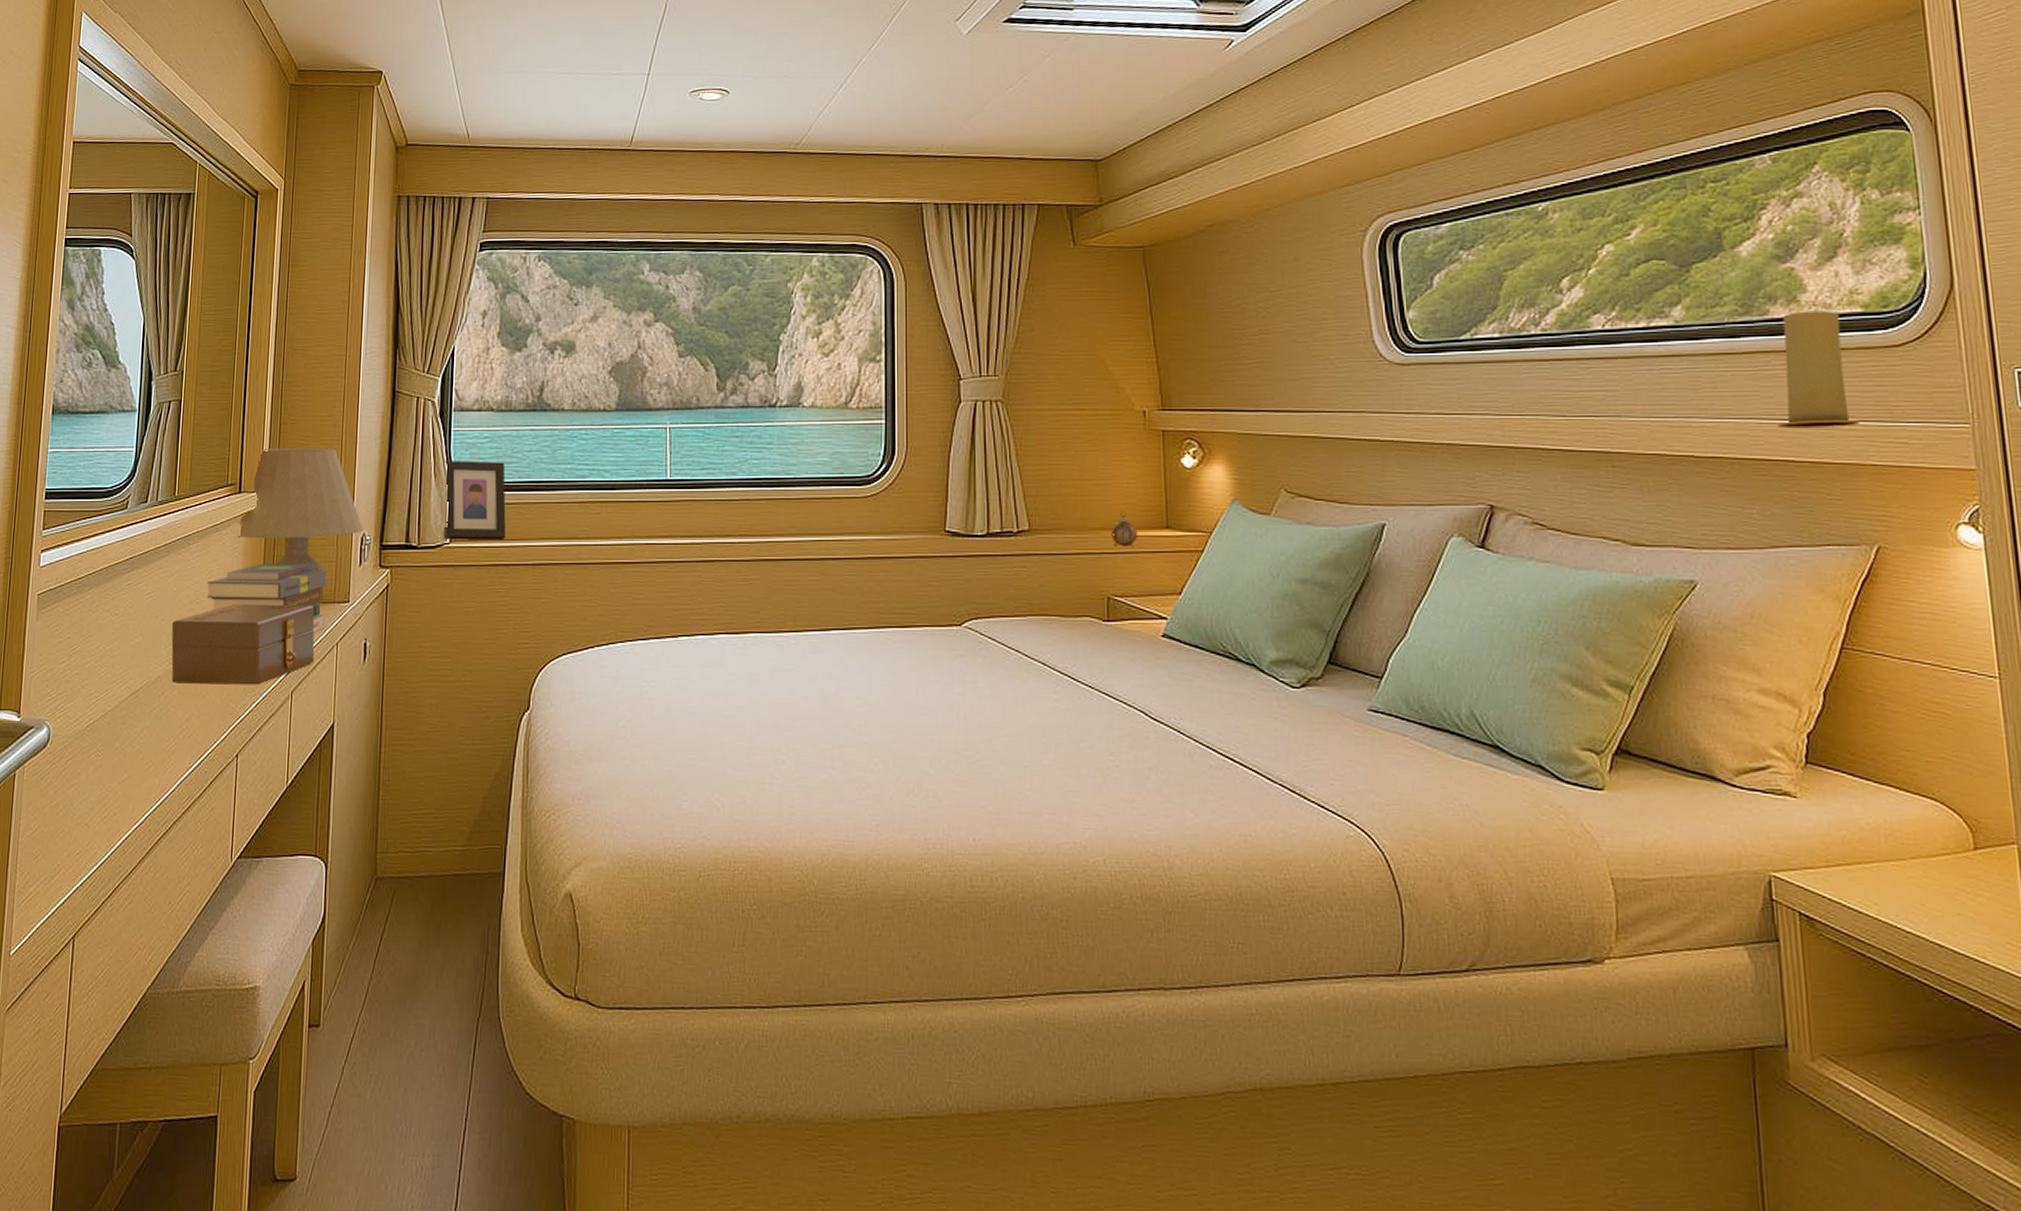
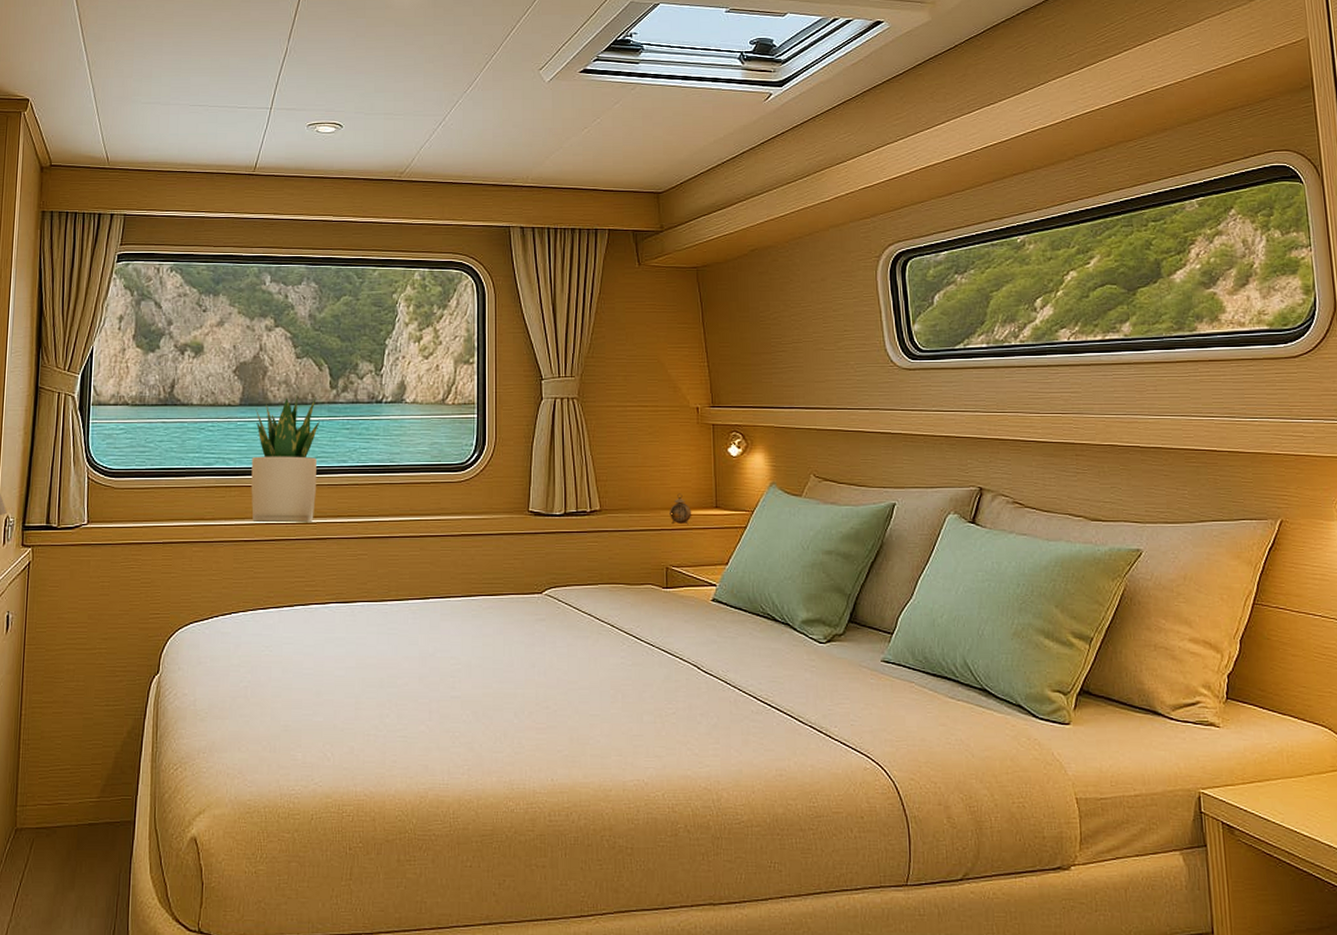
picture frame: present [443,461,506,541] -> none [81,450,139,522]
planter: none [629,397,706,543] -> present [251,394,320,523]
candle: present [1777,310,1861,429] -> none [1203,328,1267,424]

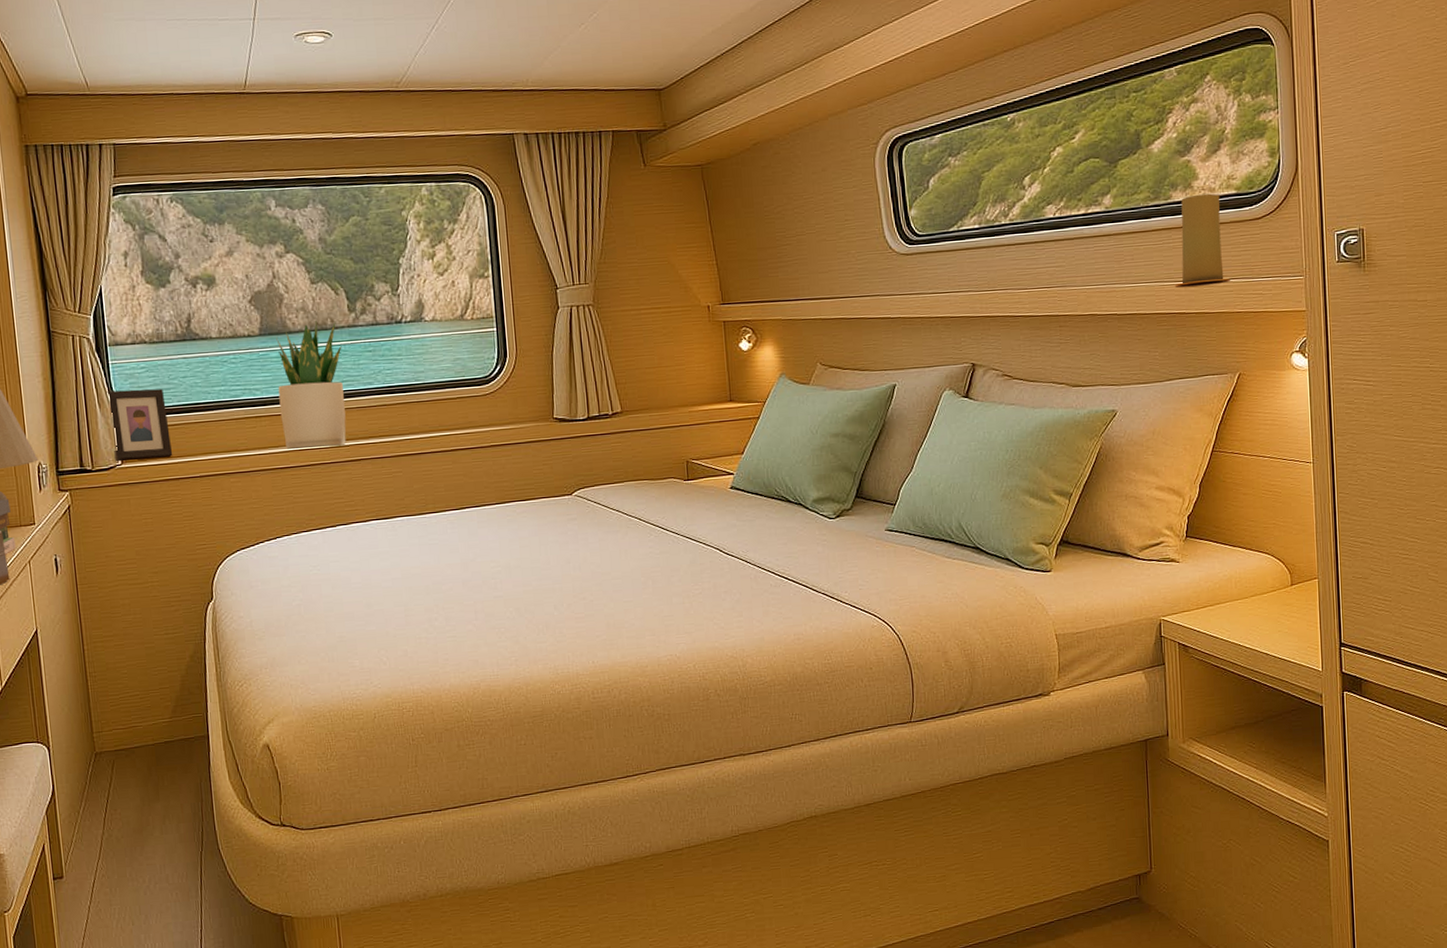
picture frame: none [81,450,139,522] -> present [106,389,172,462]
alarm clock: present [670,493,691,525] -> none [687,390,707,421]
candle: none [1203,328,1267,424] -> present [1174,193,1231,288]

